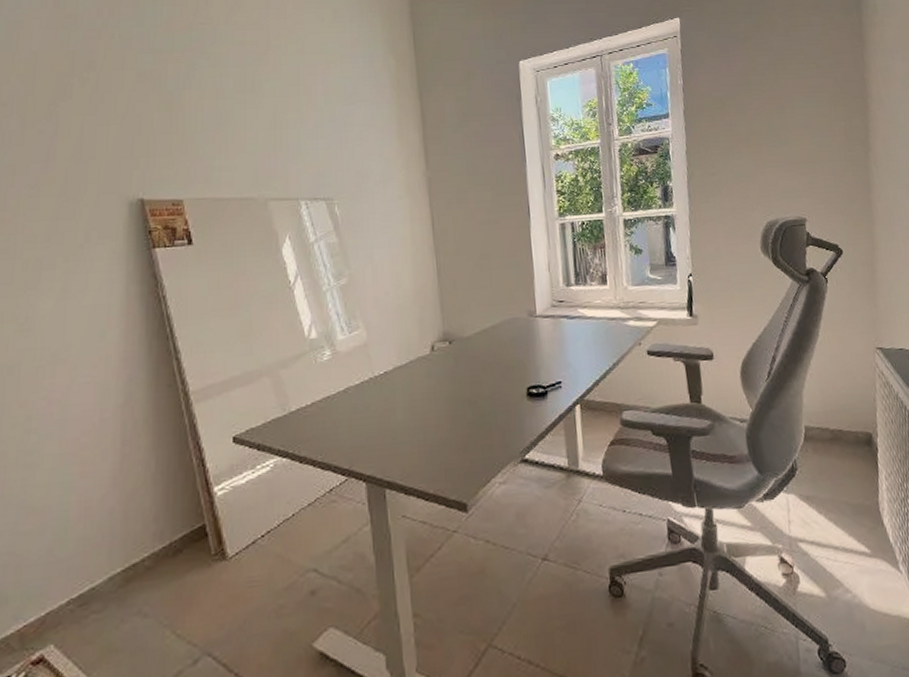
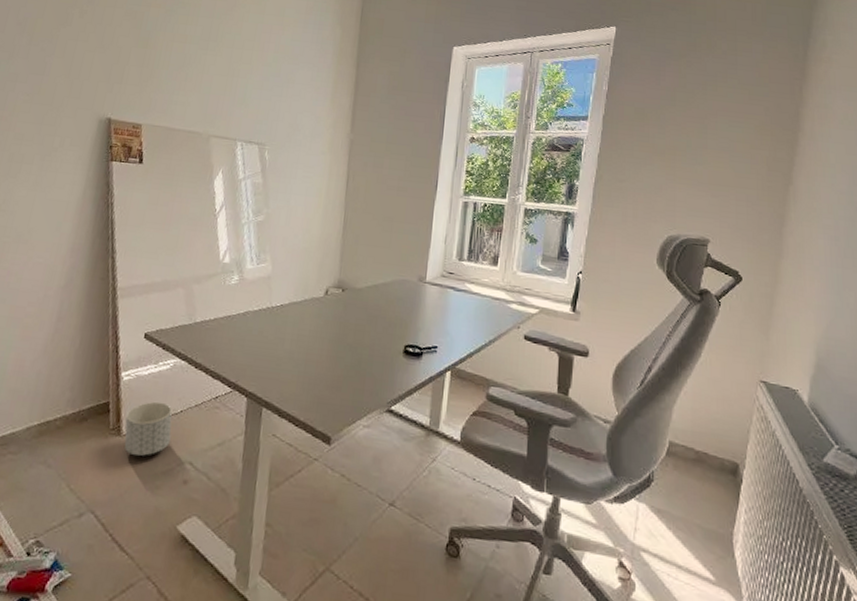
planter: none [229,509,286,579] -> present [124,401,173,456]

